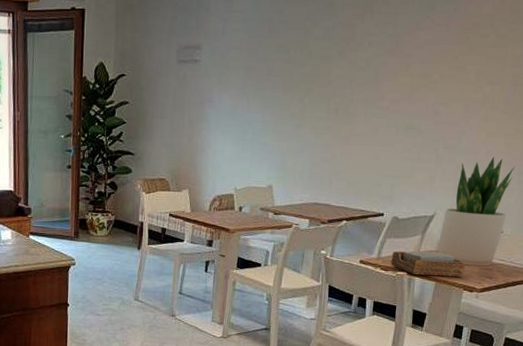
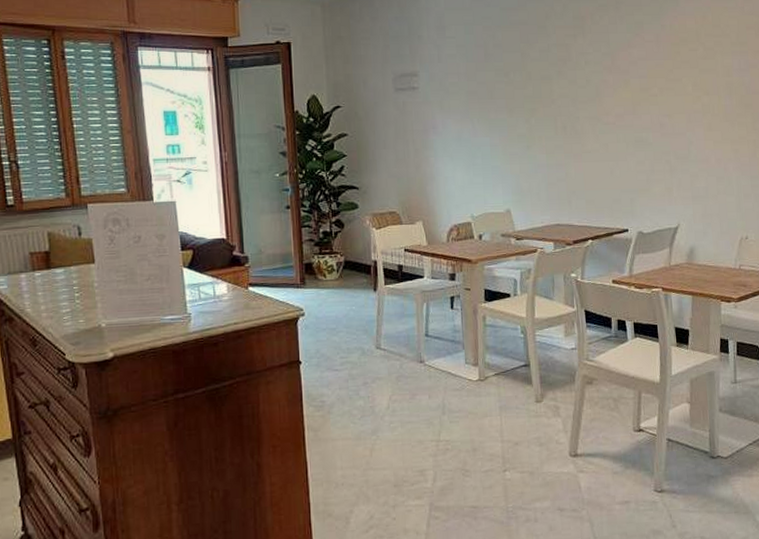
napkin holder: present [391,251,465,277] -> none [643,264,718,291]
planter: present [438,157,514,267] -> none [687,164,748,276]

